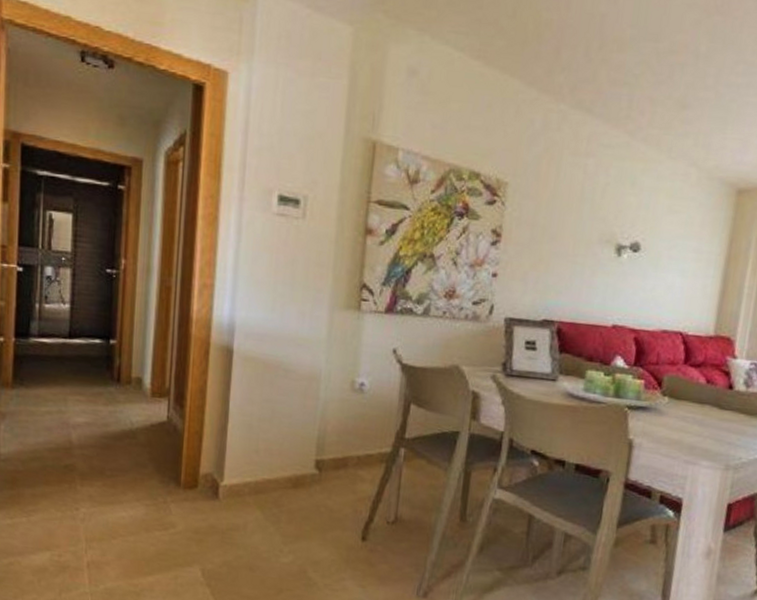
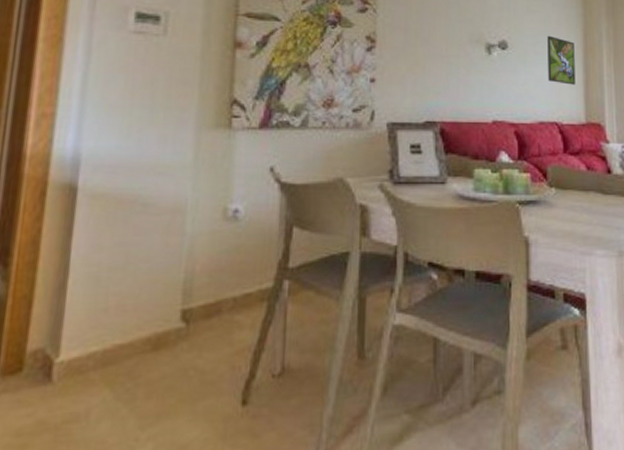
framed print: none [679,239,717,295] -> present [547,35,576,85]

